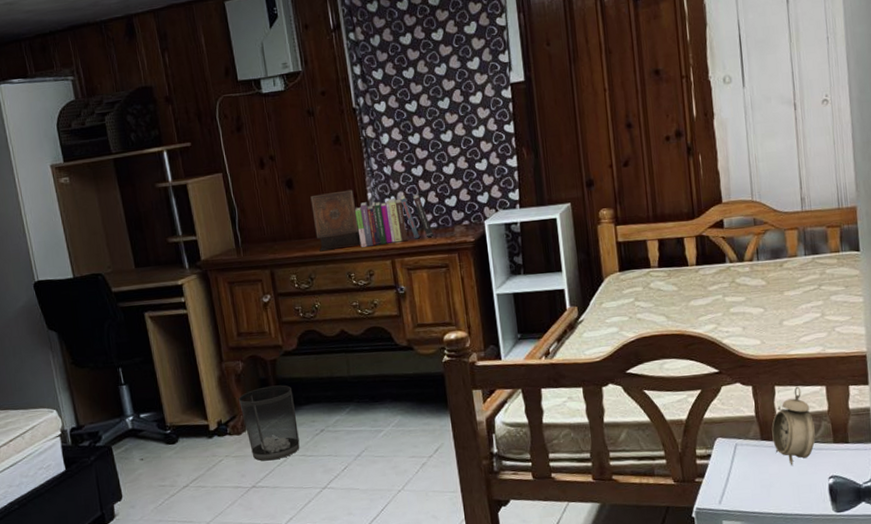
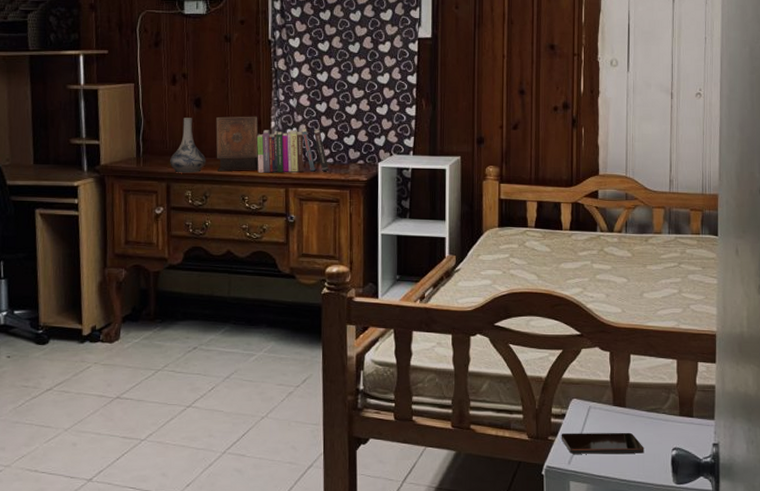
waste bin: present [239,385,300,461] -> none [116,297,172,373]
decorative vase: none [270,200,307,259] -> present [170,118,207,173]
phone: none [708,465,799,493] -> present [561,432,644,454]
alarm clock: present [771,386,816,466] -> none [624,357,663,433]

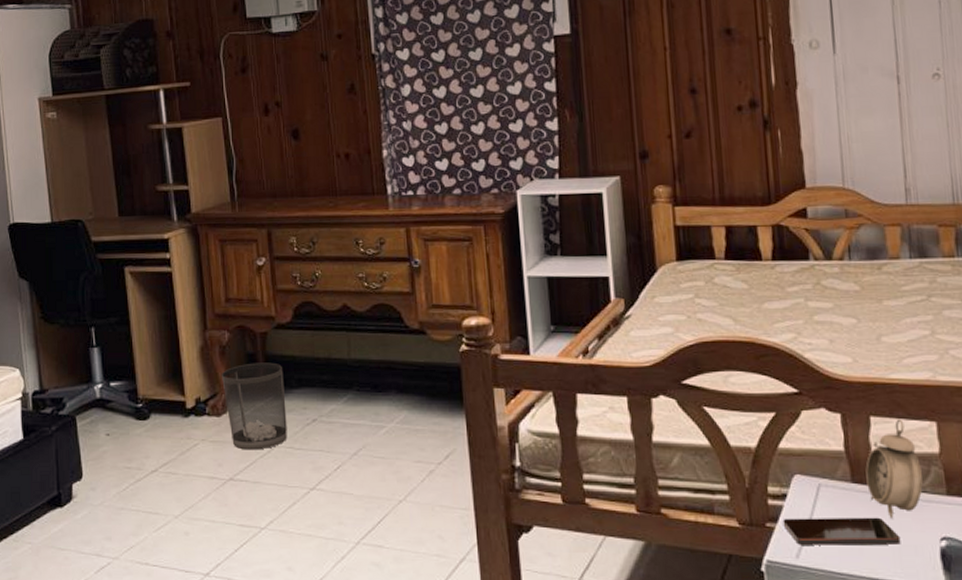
waste bin: none [116,297,172,373] -> present [222,362,287,450]
decorative vase: present [170,118,207,173] -> none [269,152,311,217]
jewelry box: present [216,116,259,171] -> none [318,145,372,212]
books: present [257,128,329,173] -> none [368,154,457,211]
alarm clock: none [624,357,663,433] -> present [865,419,923,519]

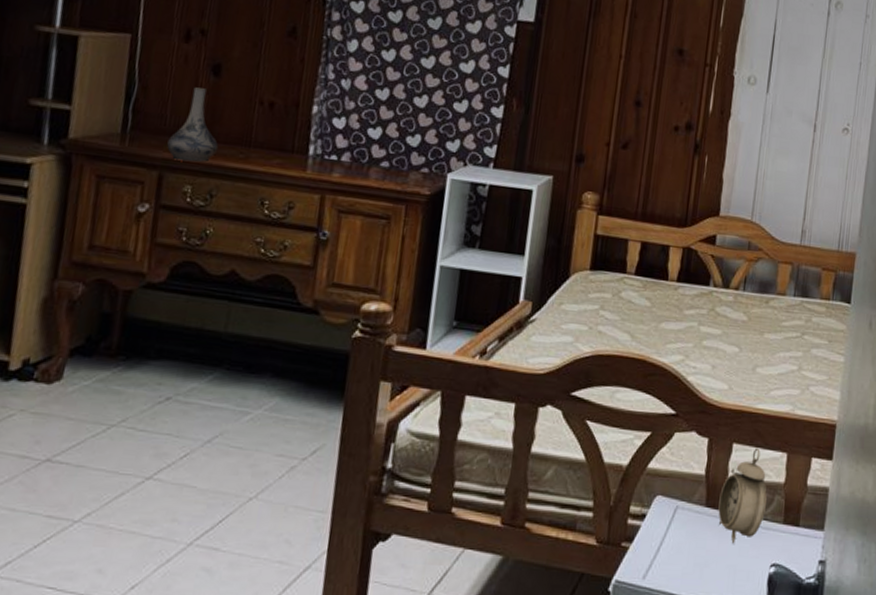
waste bin: present [222,362,287,450] -> none [59,324,143,428]
decorative vase: none [269,152,311,217] -> present [167,87,219,163]
phone: present [782,517,901,546] -> none [637,538,737,569]

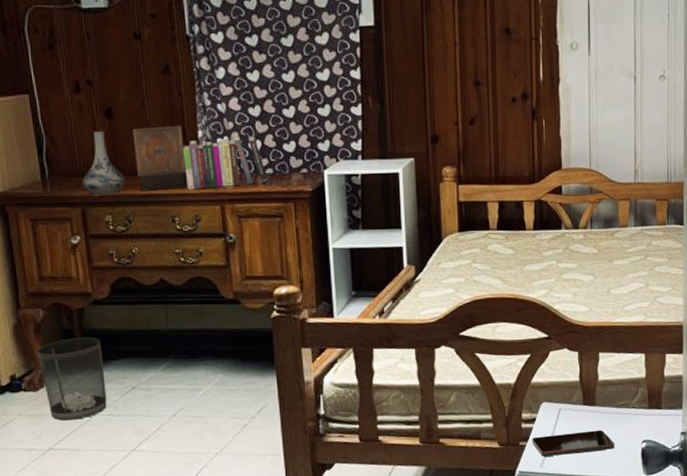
waste bin: none [59,324,143,428] -> present [37,337,107,421]
jewelry box: none [232,91,297,168] -> present [132,125,188,190]
books: none [286,114,382,178] -> present [183,136,269,190]
phone: none [637,538,737,569] -> present [532,429,615,457]
alarm clock: present [718,447,767,544] -> none [594,353,633,430]

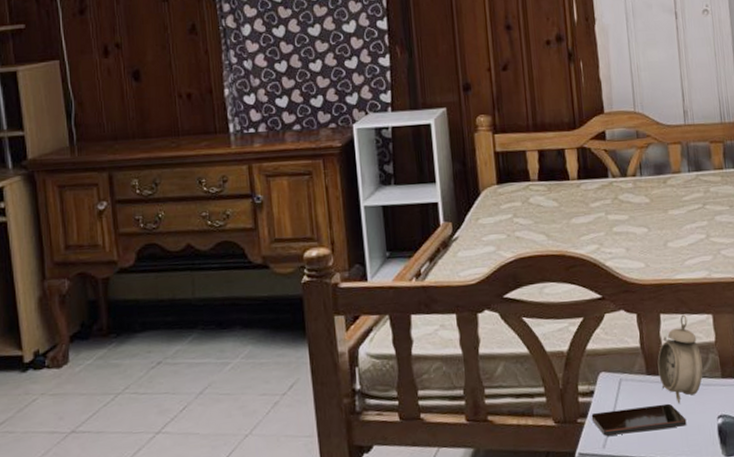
waste bin: present [37,337,107,421] -> none [62,308,132,400]
decorative vase: present [82,131,126,196] -> none [110,94,153,160]
jewelry box: present [132,125,188,190] -> none [159,84,215,152]
books: present [183,136,269,190] -> none [210,92,297,150]
alarm clock: none [594,353,633,430] -> present [657,314,703,404]

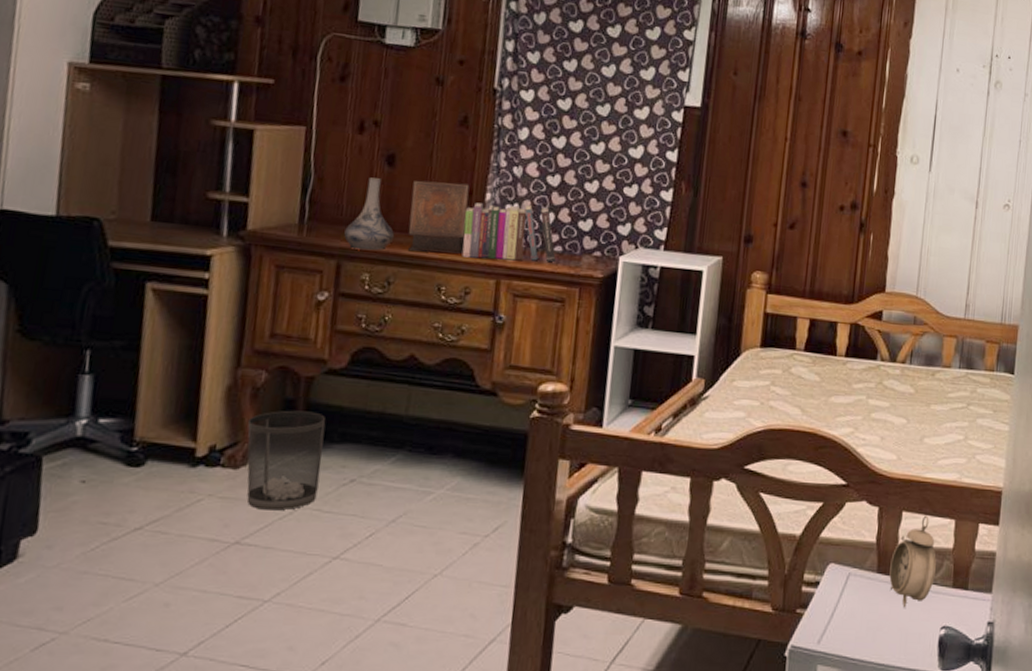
waste bin: none [62,308,132,400] -> present [247,410,326,511]
decorative vase: none [110,94,153,160] -> present [344,177,395,251]
jewelry box: none [159,84,215,152] -> present [408,180,470,254]
books: none [210,92,297,150] -> present [461,202,556,263]
phone: present [591,403,687,436] -> none [811,604,909,633]

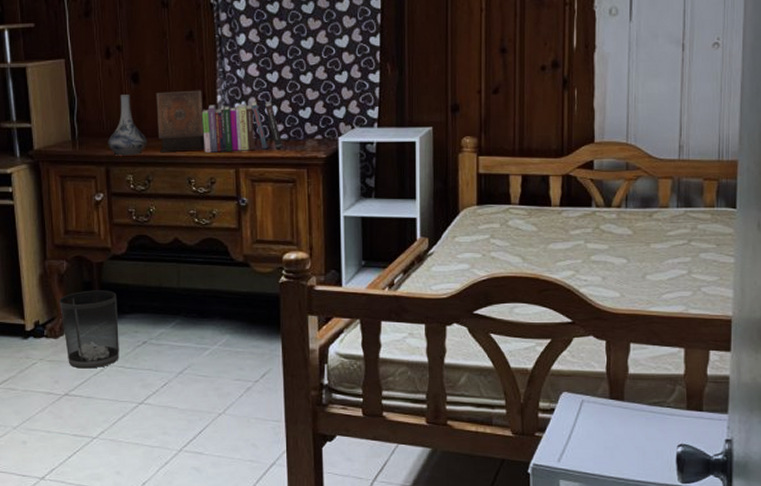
alarm clock: present [889,515,936,608] -> none [622,345,668,429]

